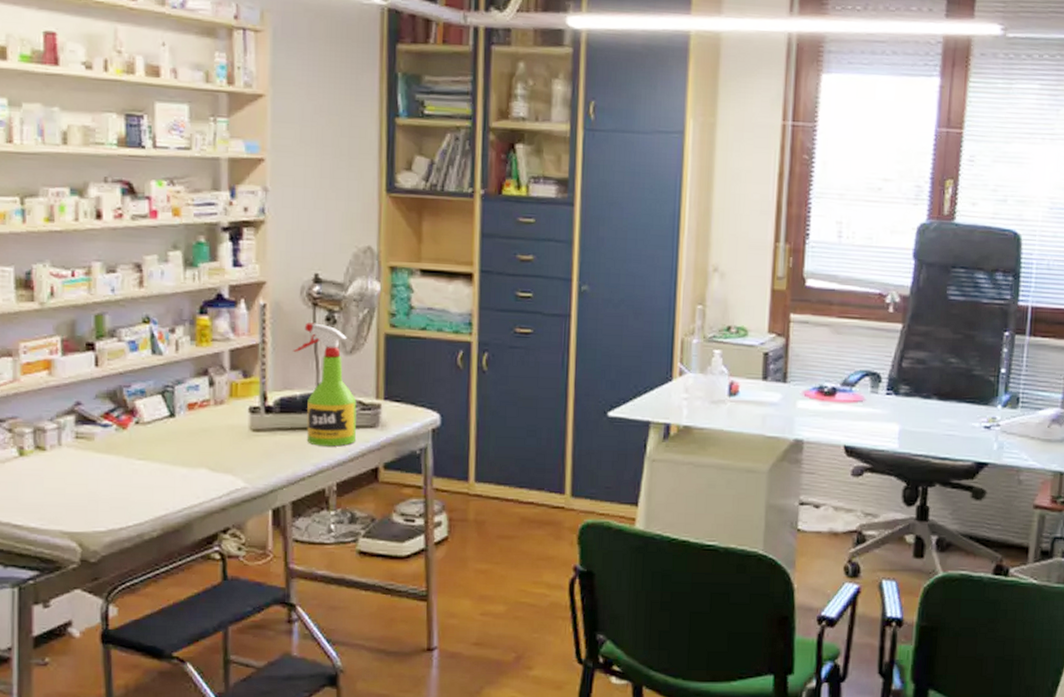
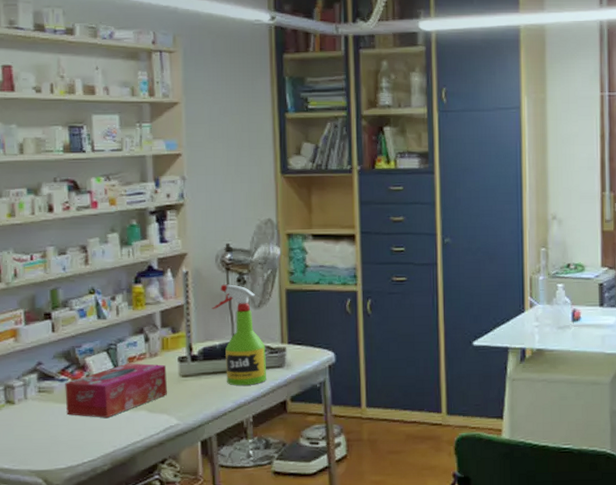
tissue box: none [108,410,234,474] -> present [65,363,167,418]

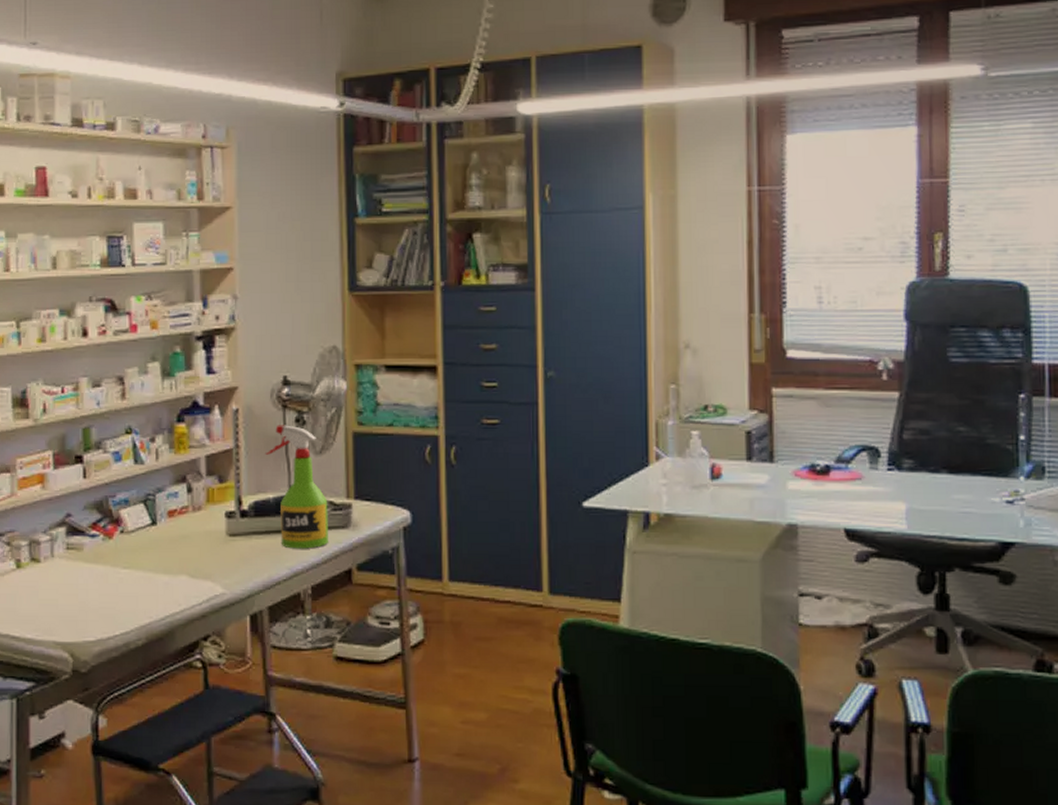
tissue box: present [65,363,167,418] -> none [96,517,212,582]

